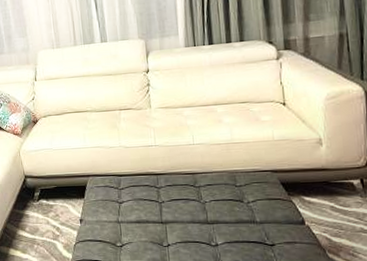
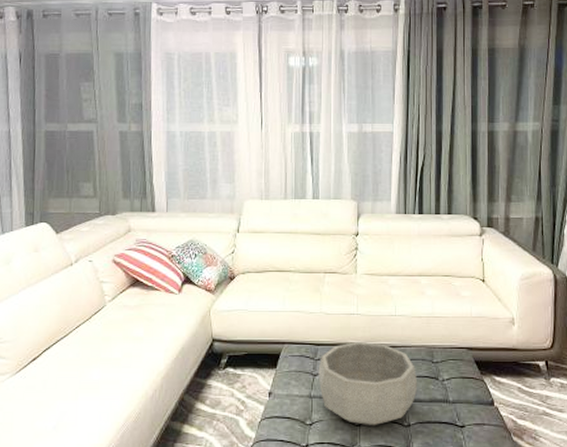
decorative bowl: none [123,171,223,247] -> present [318,342,418,426]

